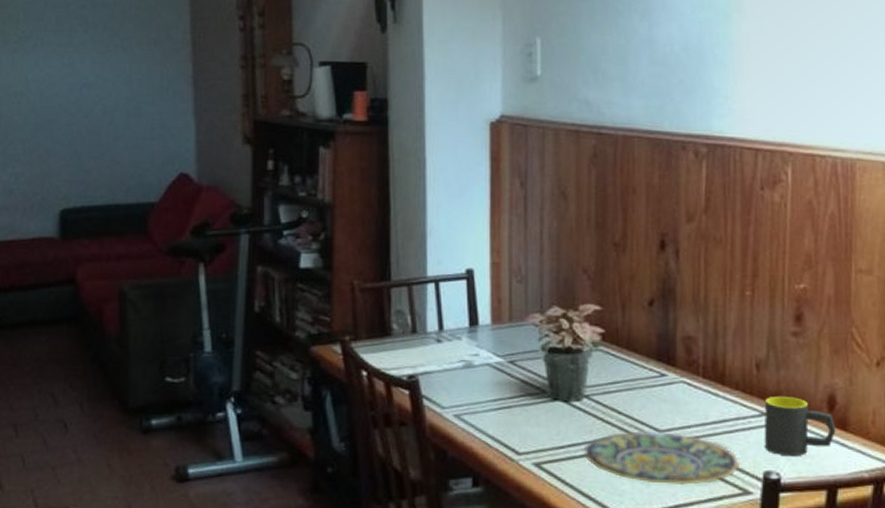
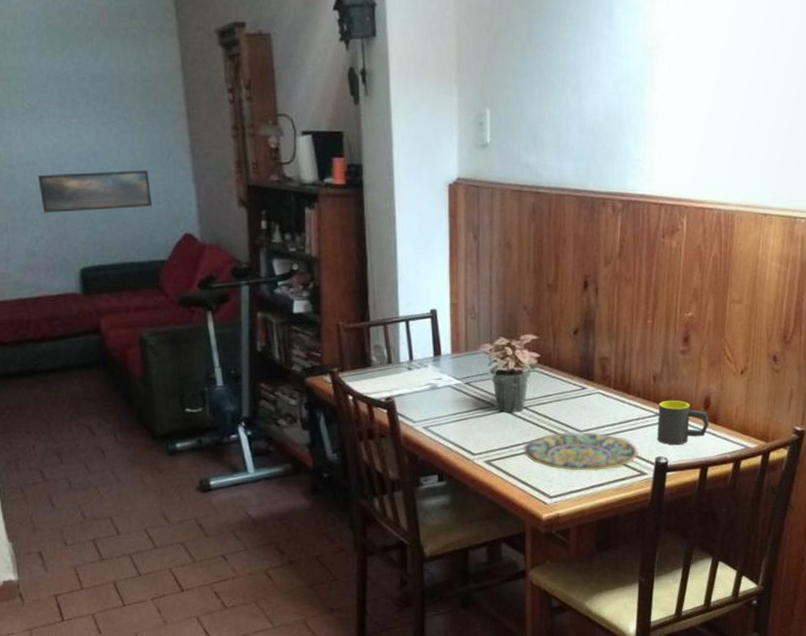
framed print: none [24,102,147,148] -> present [37,169,153,213]

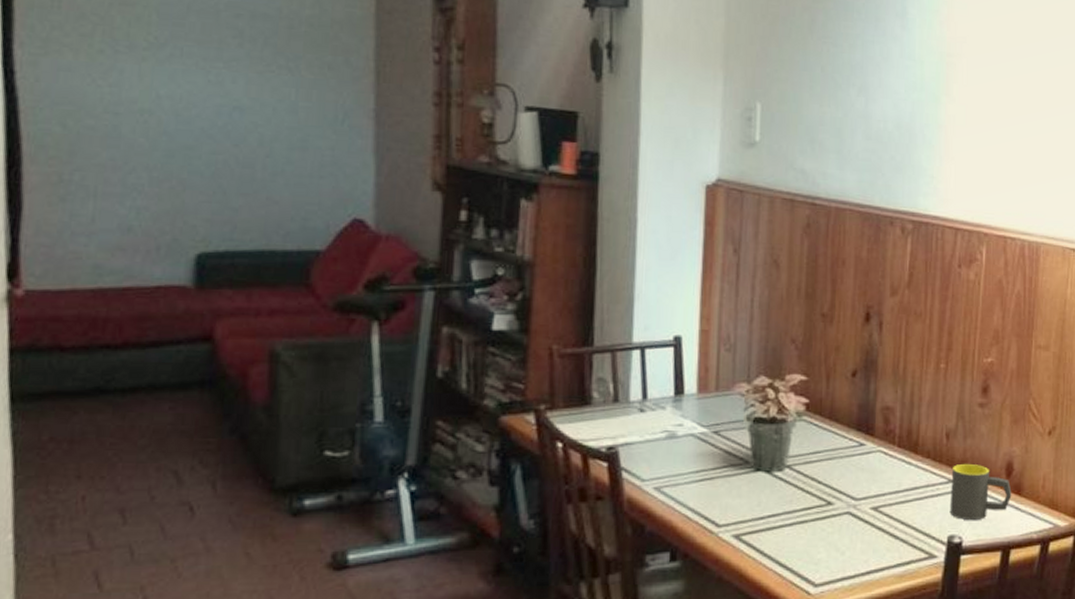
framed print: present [37,169,153,213] -> none [152,127,313,182]
plate: present [524,432,638,471] -> none [784,500,927,551]

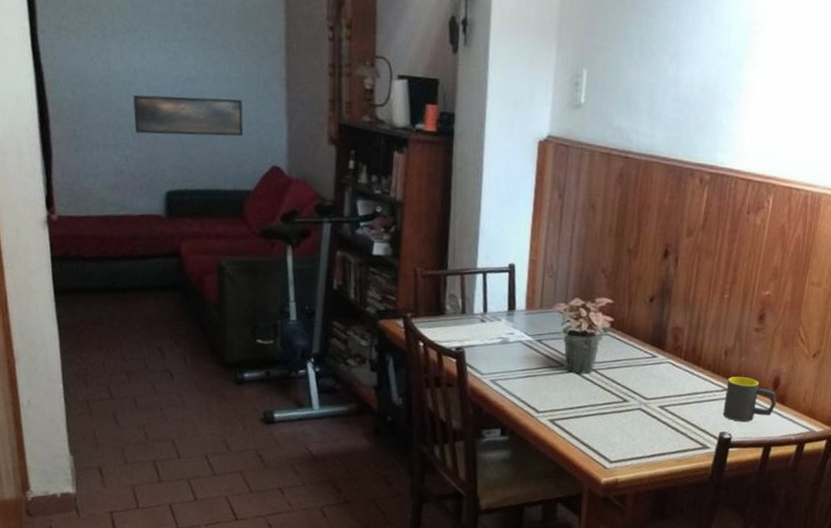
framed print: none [152,127,313,182] -> present [133,94,244,137]

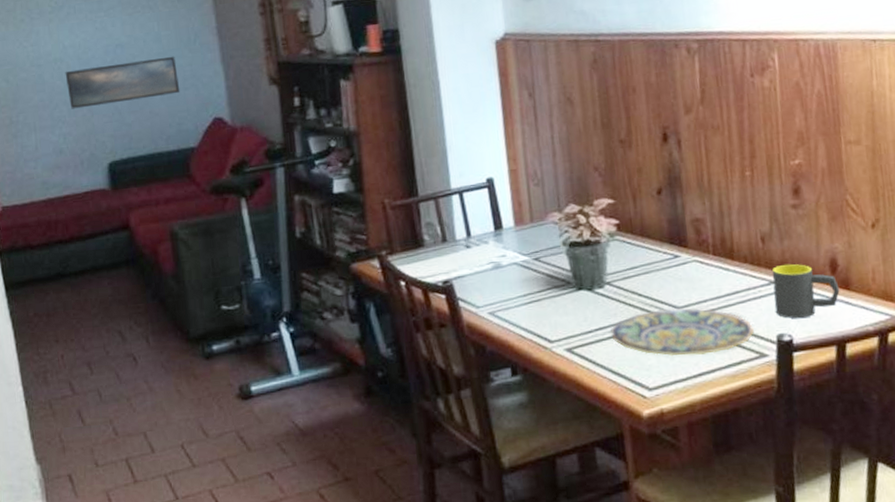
plate: none [588,398,703,440] -> present [611,308,754,357]

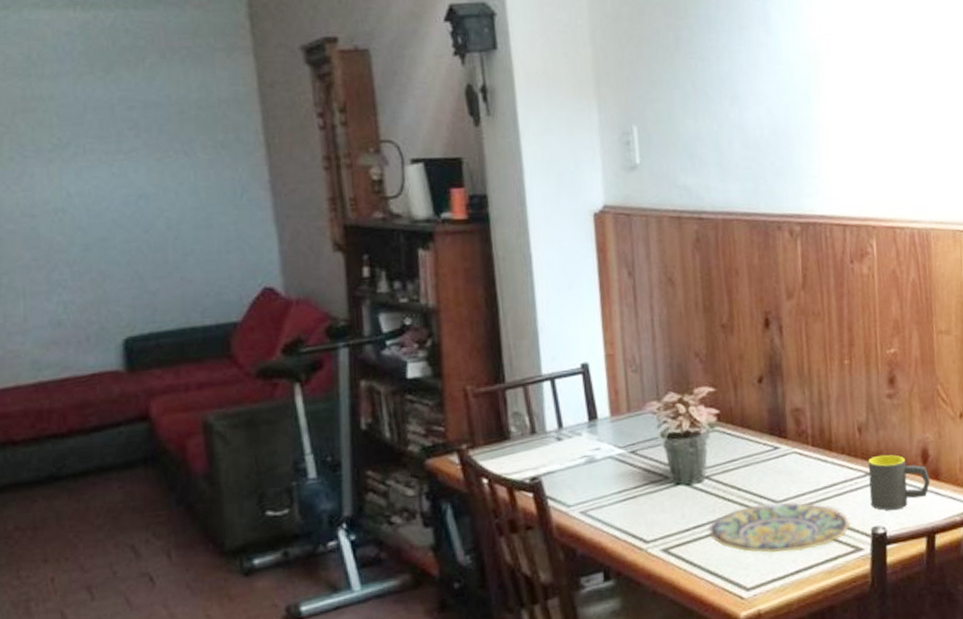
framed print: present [65,56,180,109] -> none [68,212,222,272]

